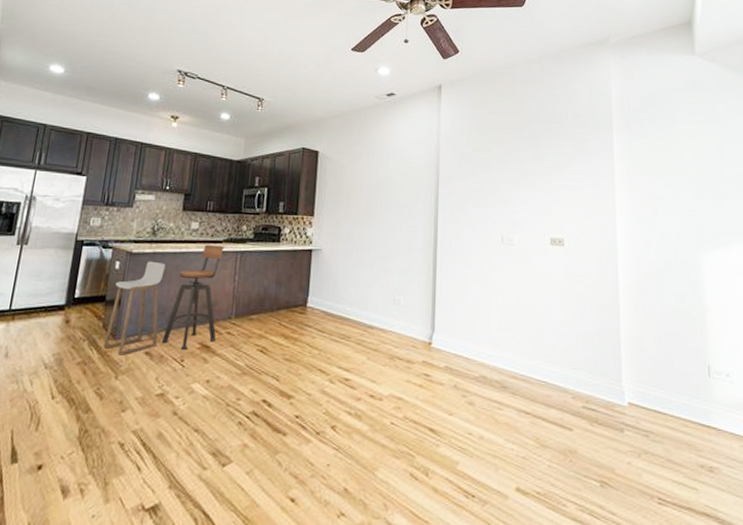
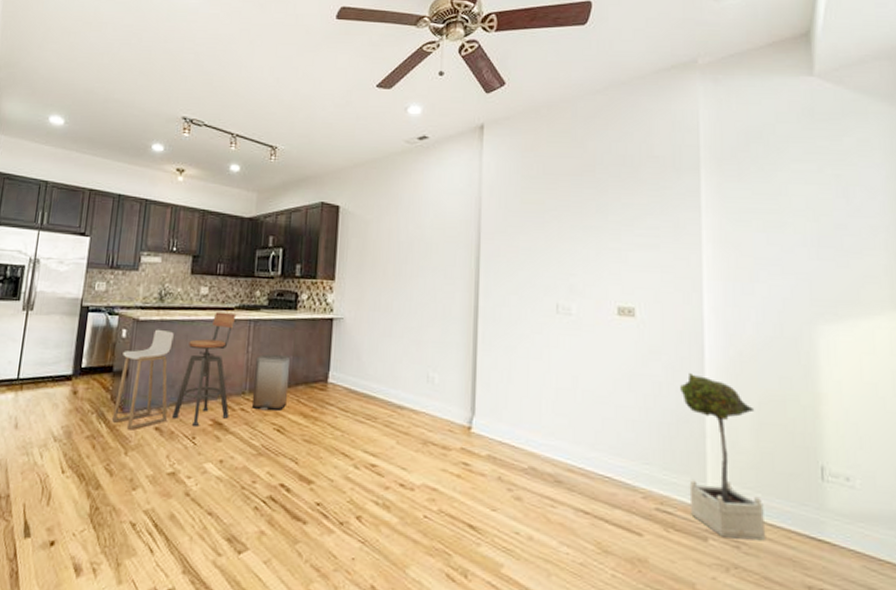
pedal bin: none [237,282,273,334] -> present [251,354,290,411]
potted tree: none [600,292,669,430] -> present [680,373,766,541]

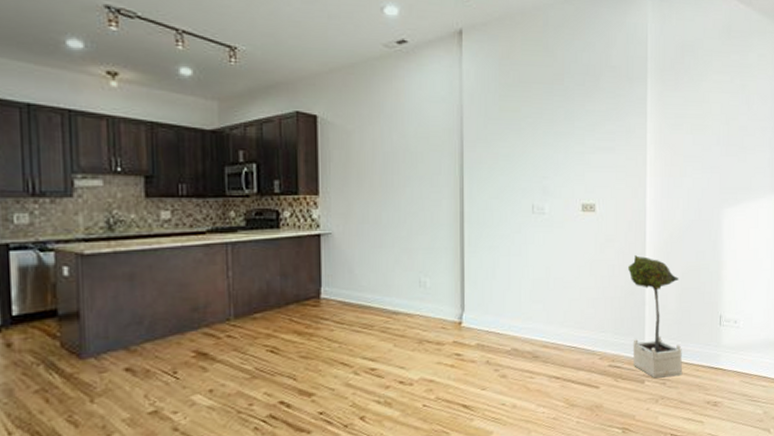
bar stool: present [111,329,174,430] -> none [65,262,138,376]
bar stool: present [171,311,237,427] -> none [144,237,214,362]
pedal bin: present [251,354,290,411] -> none [237,276,278,335]

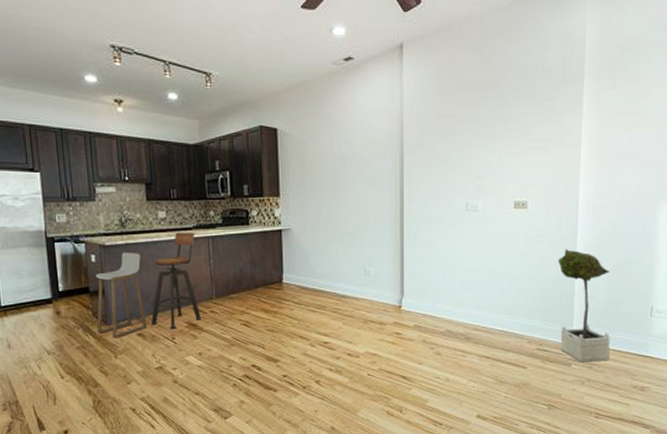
bar stool: none [65,262,138,376] -> present [96,252,147,338]
bar stool: none [144,237,214,362] -> present [150,232,202,330]

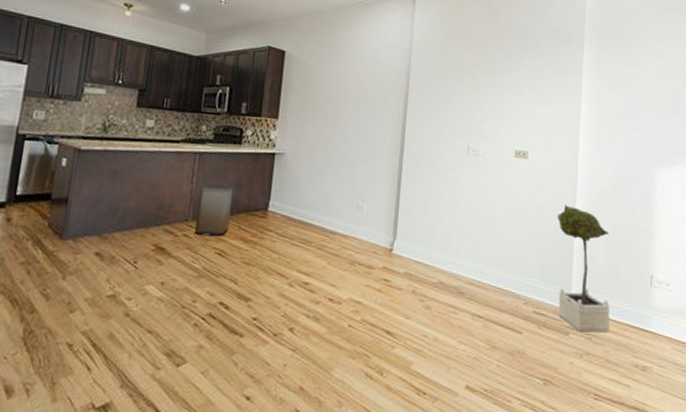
bar stool: present [96,252,147,338] -> none [48,159,117,256]
bar stool: present [150,232,202,330] -> none [113,143,182,252]
pedal bin: none [217,264,249,311] -> present [194,184,233,237]

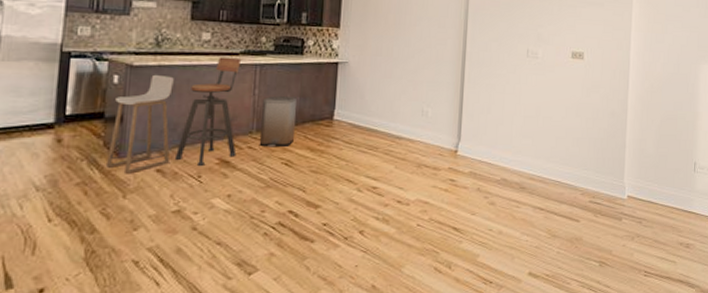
bar stool: none [48,159,117,256] -> present [105,74,174,174]
bar stool: none [113,143,182,252] -> present [174,57,242,167]
potted tree: present [558,205,610,333] -> none [611,101,658,217]

